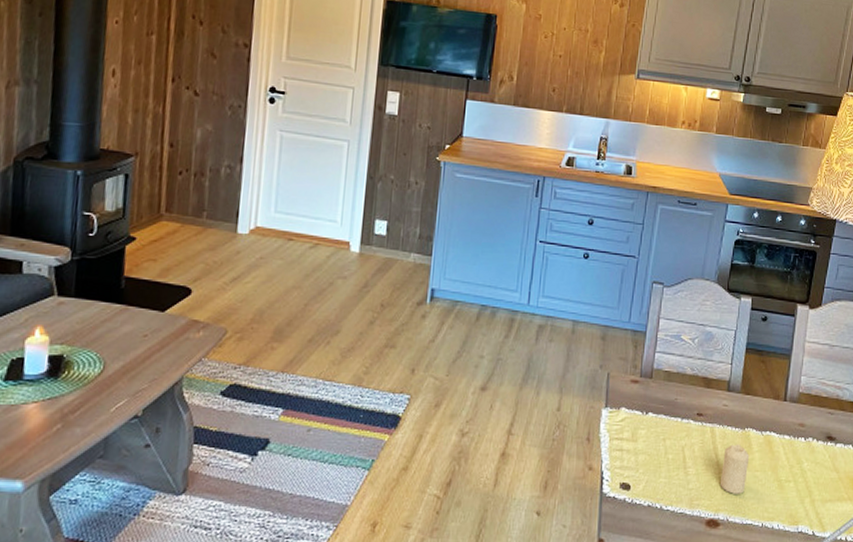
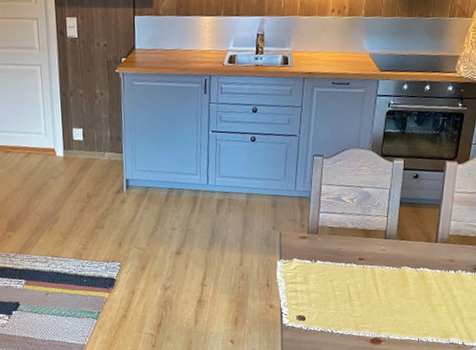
candle: present [719,444,750,494] -> none [380,280,406,318]

